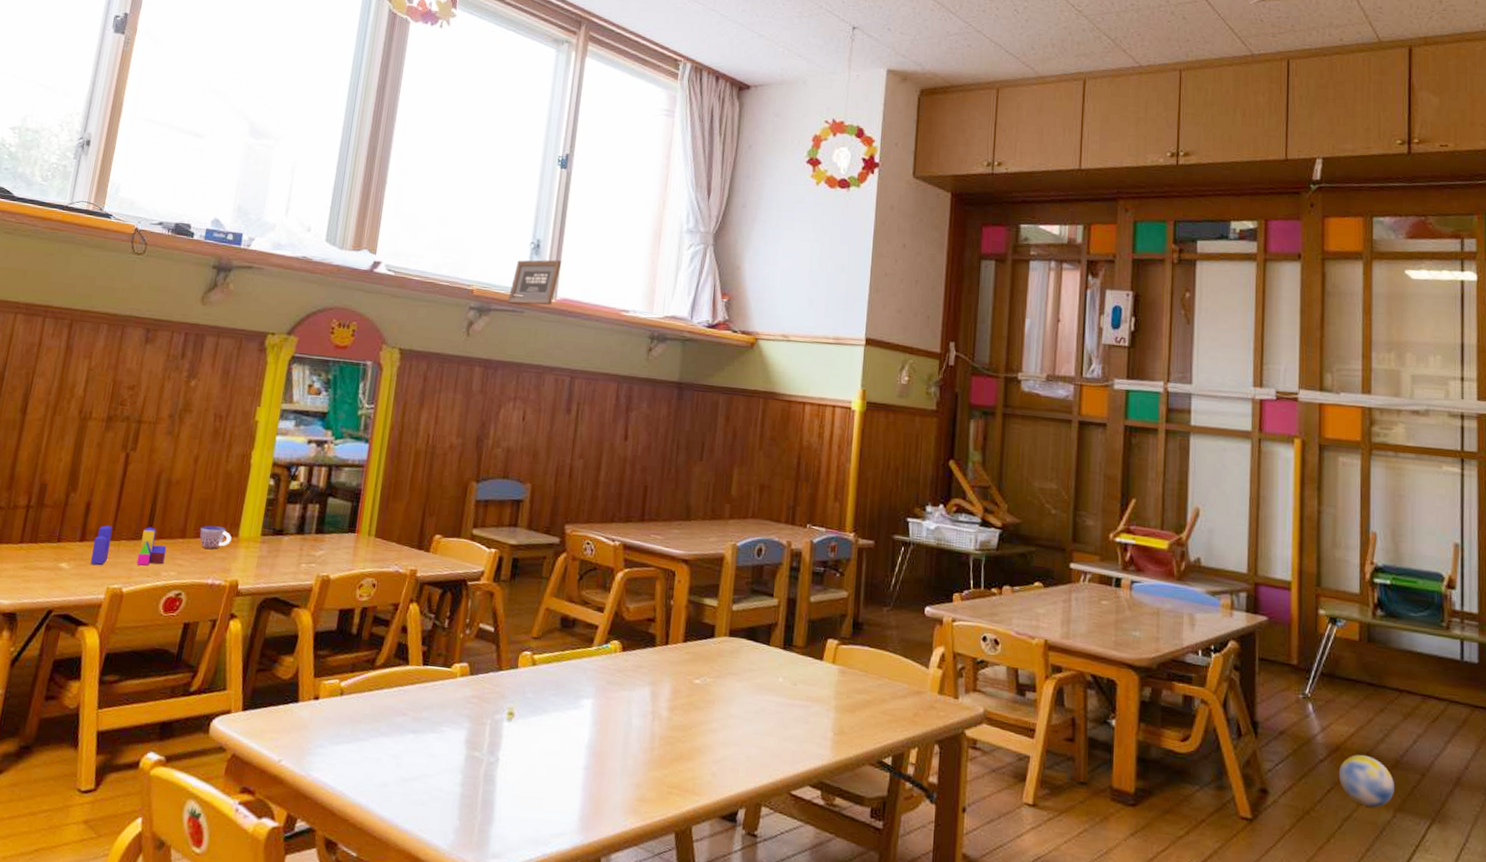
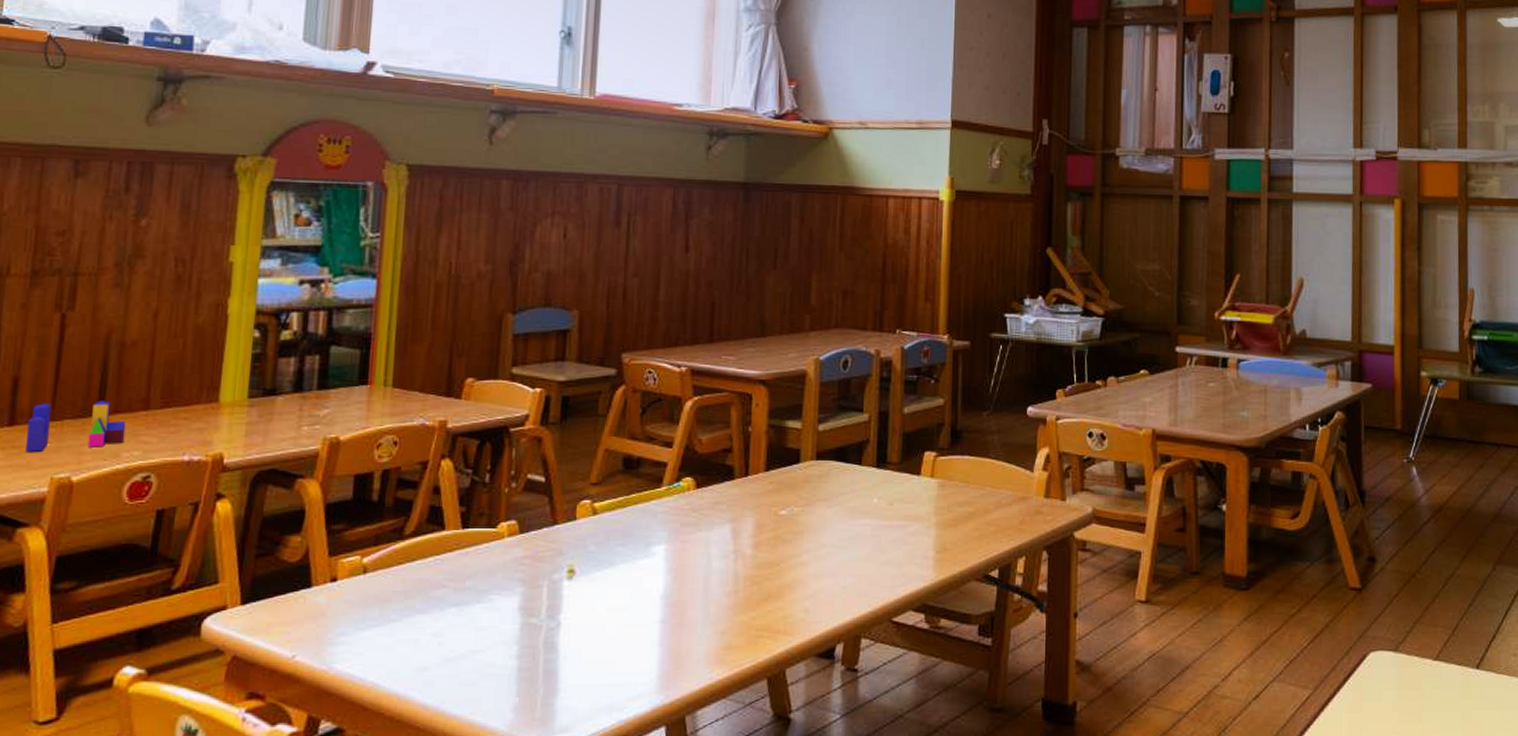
cup: present [199,525,232,549] -> none [168,392,210,419]
picture frame: present [508,259,562,305] -> none [537,49,600,104]
ball: present [1338,754,1394,807] -> none [1442,512,1494,562]

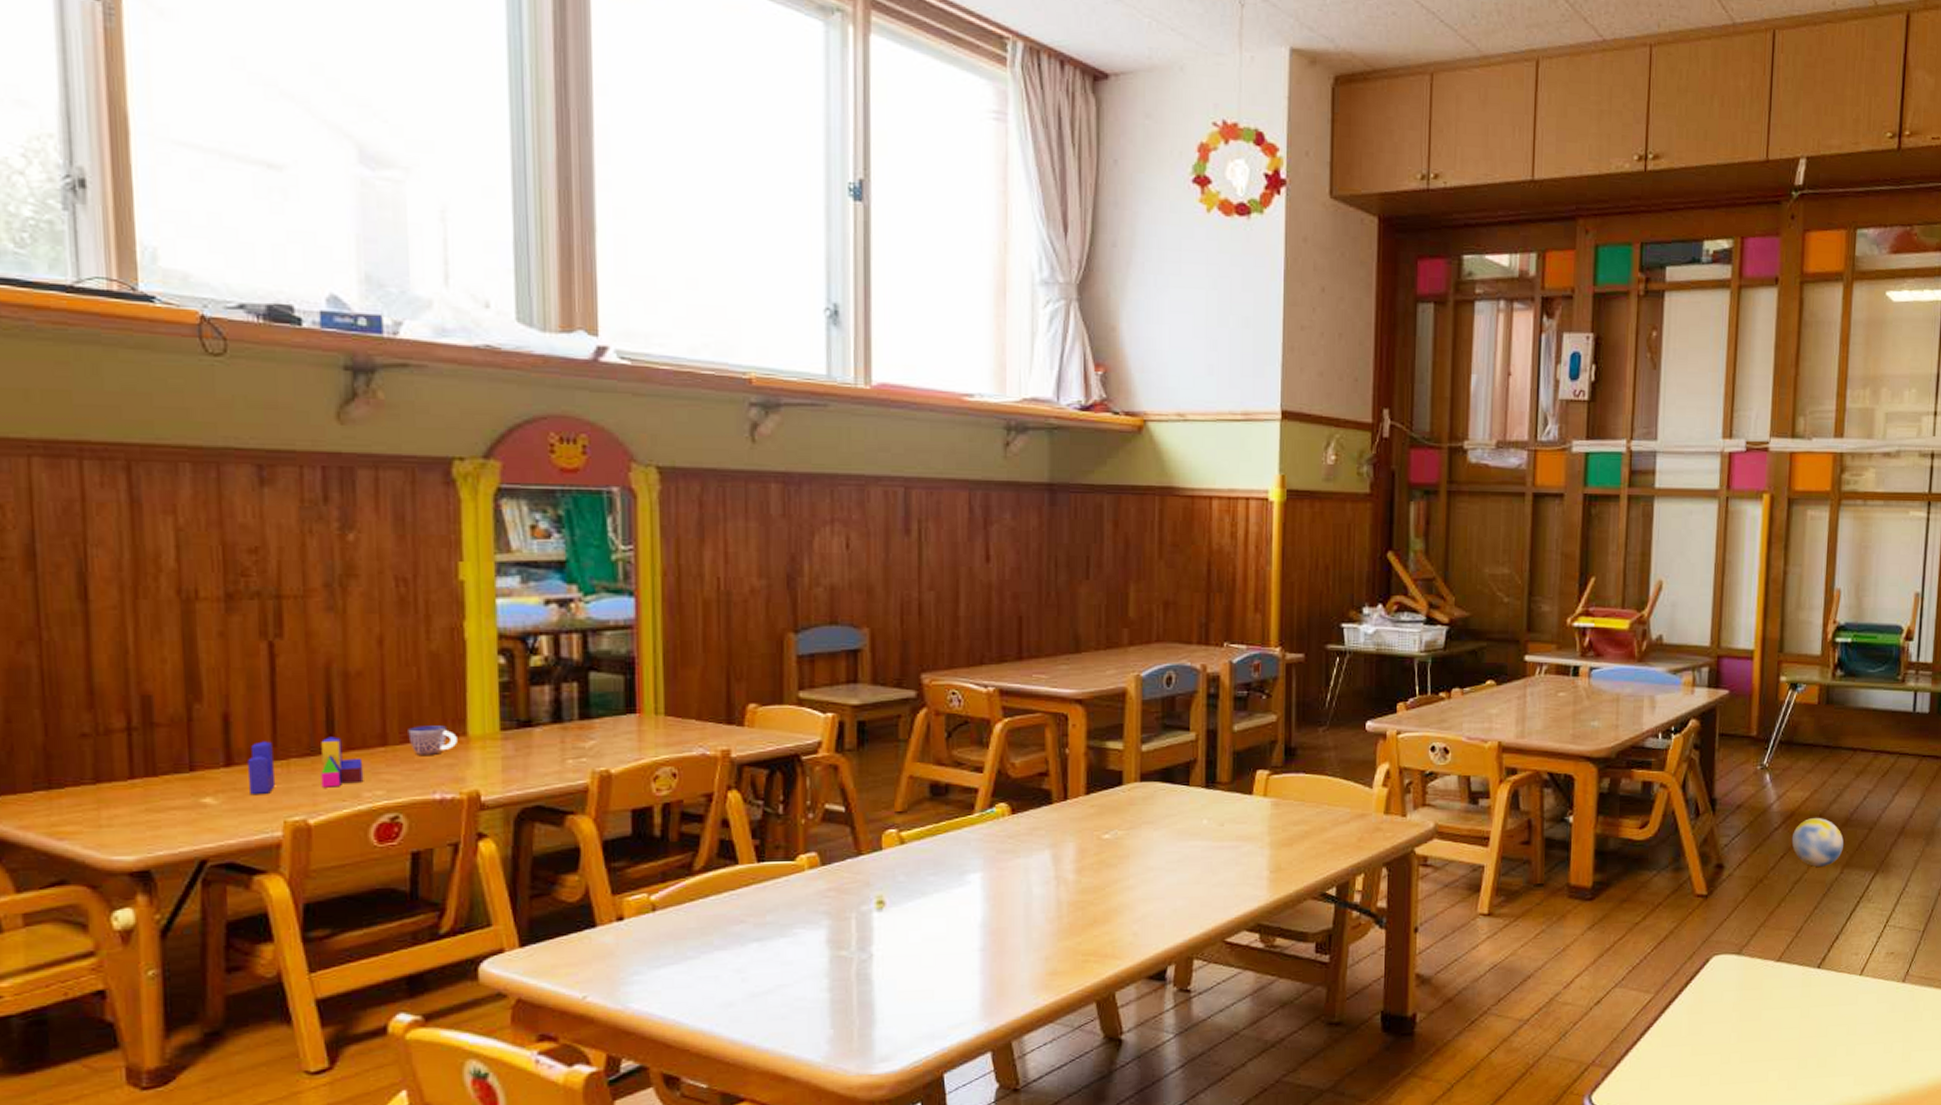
cup: none [168,392,210,419] -> present [408,725,457,755]
ball: none [1442,512,1494,562] -> present [1791,817,1844,867]

